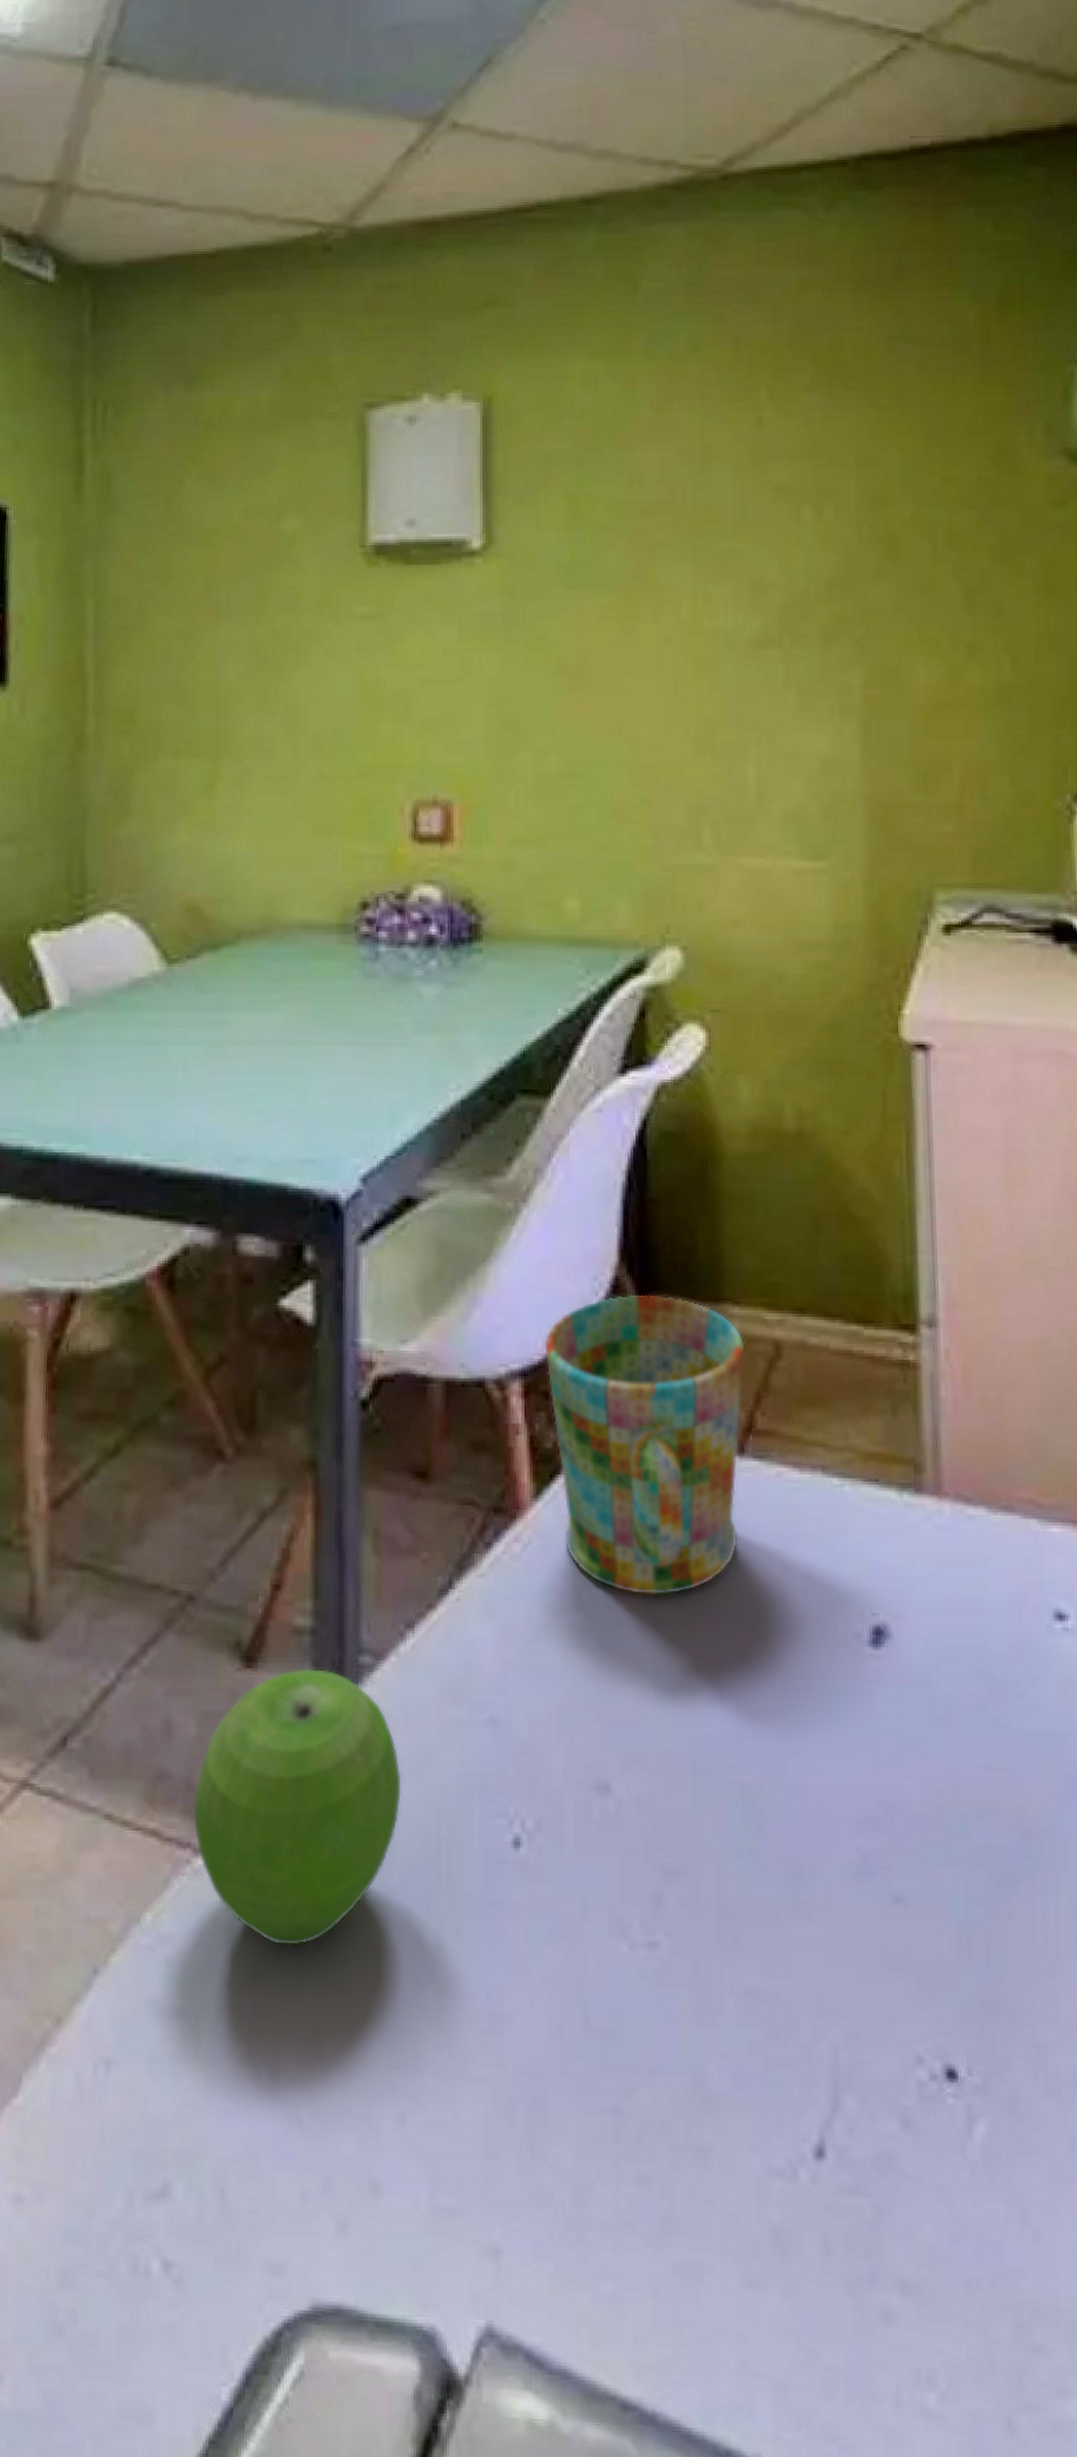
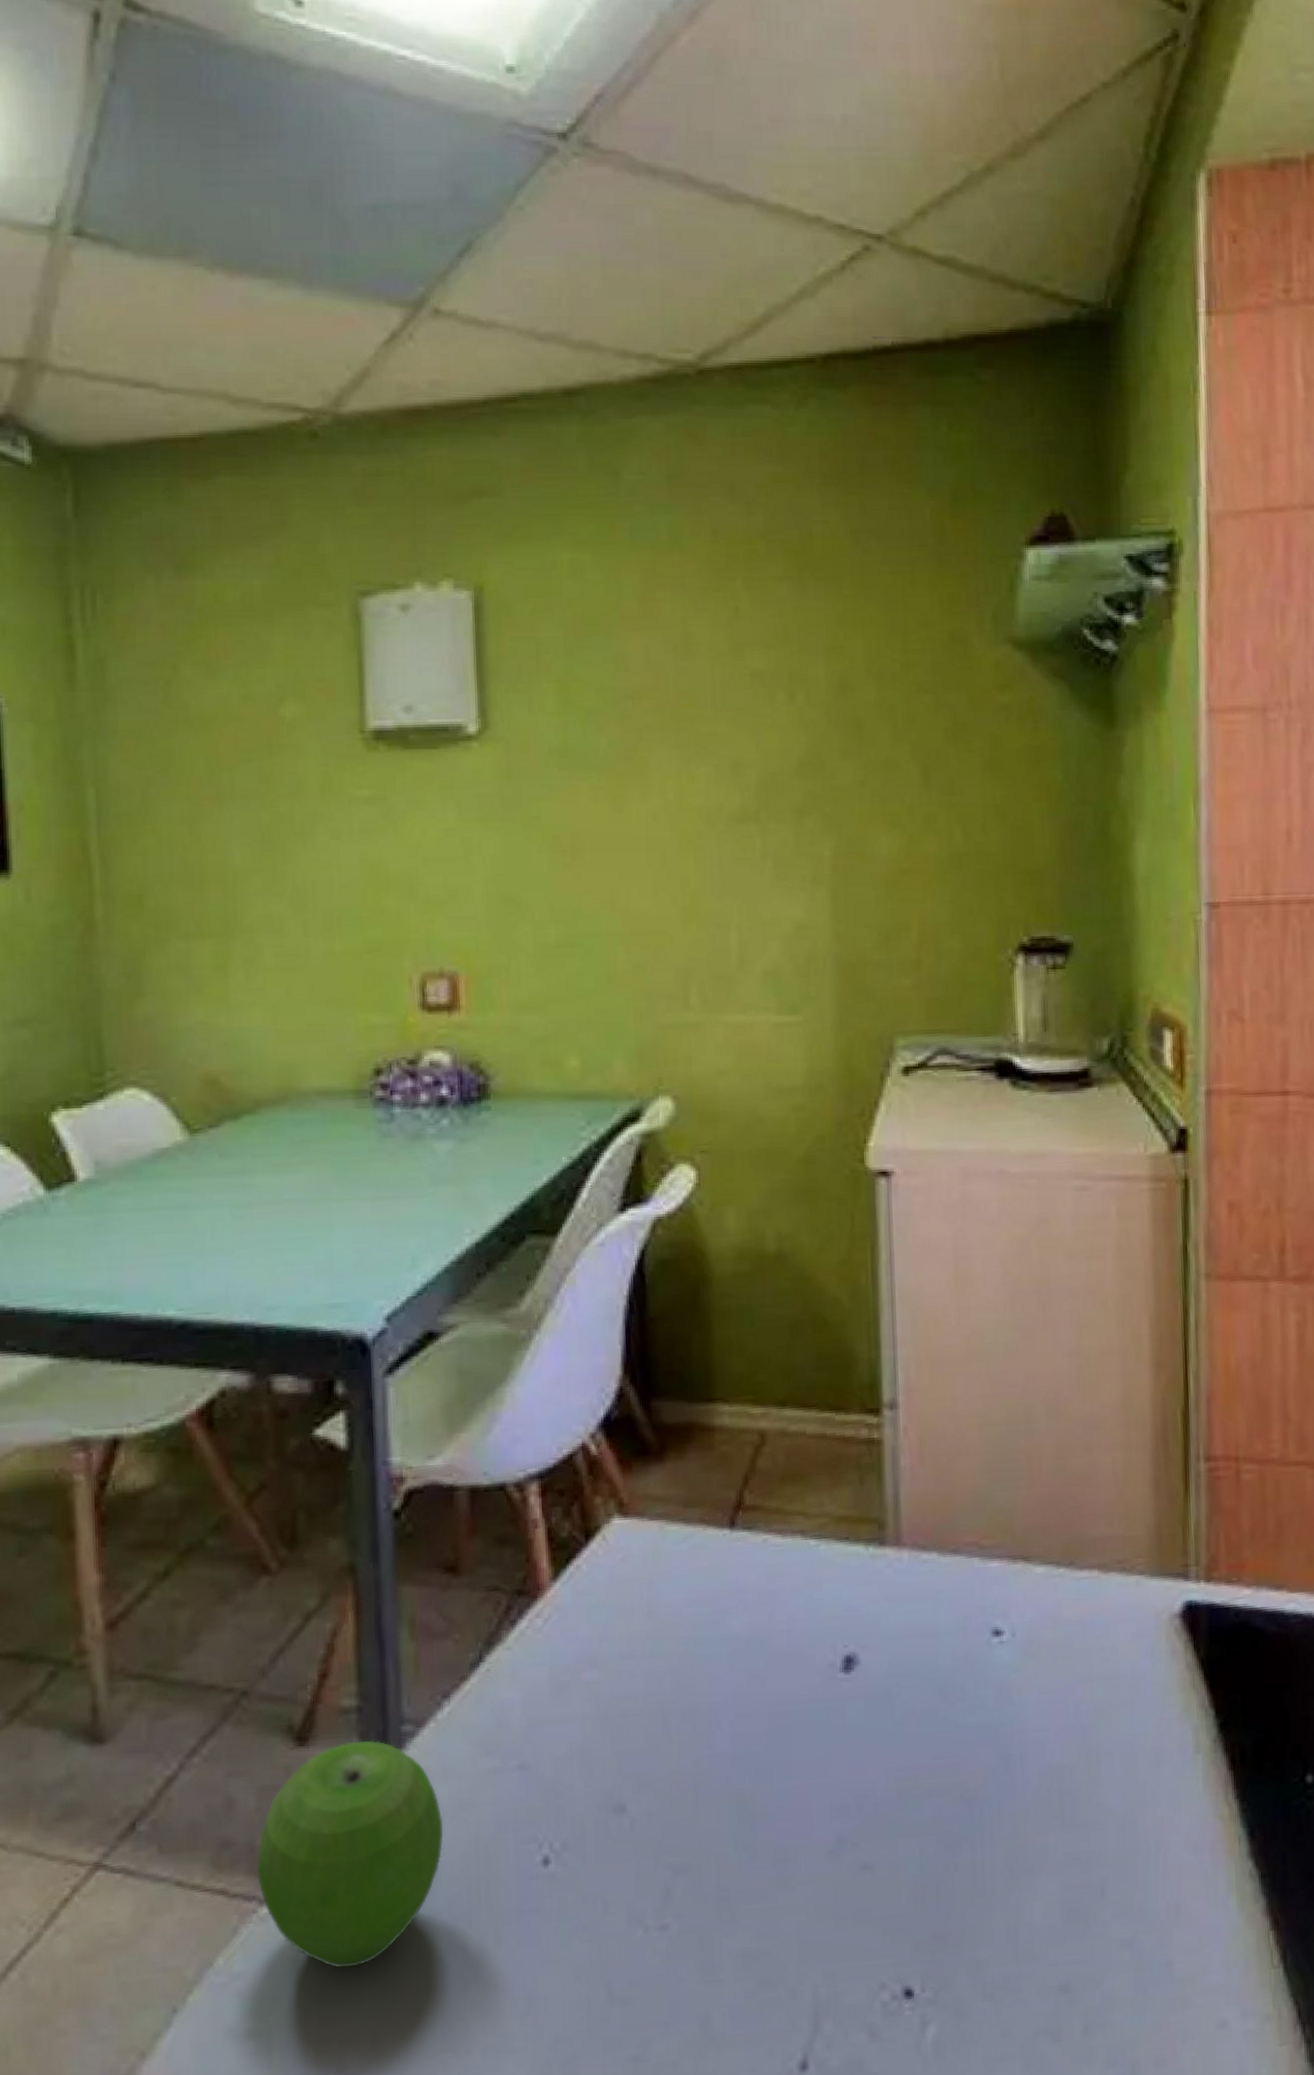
mug: present [544,1294,745,1595] -> none [558,1400,735,1651]

